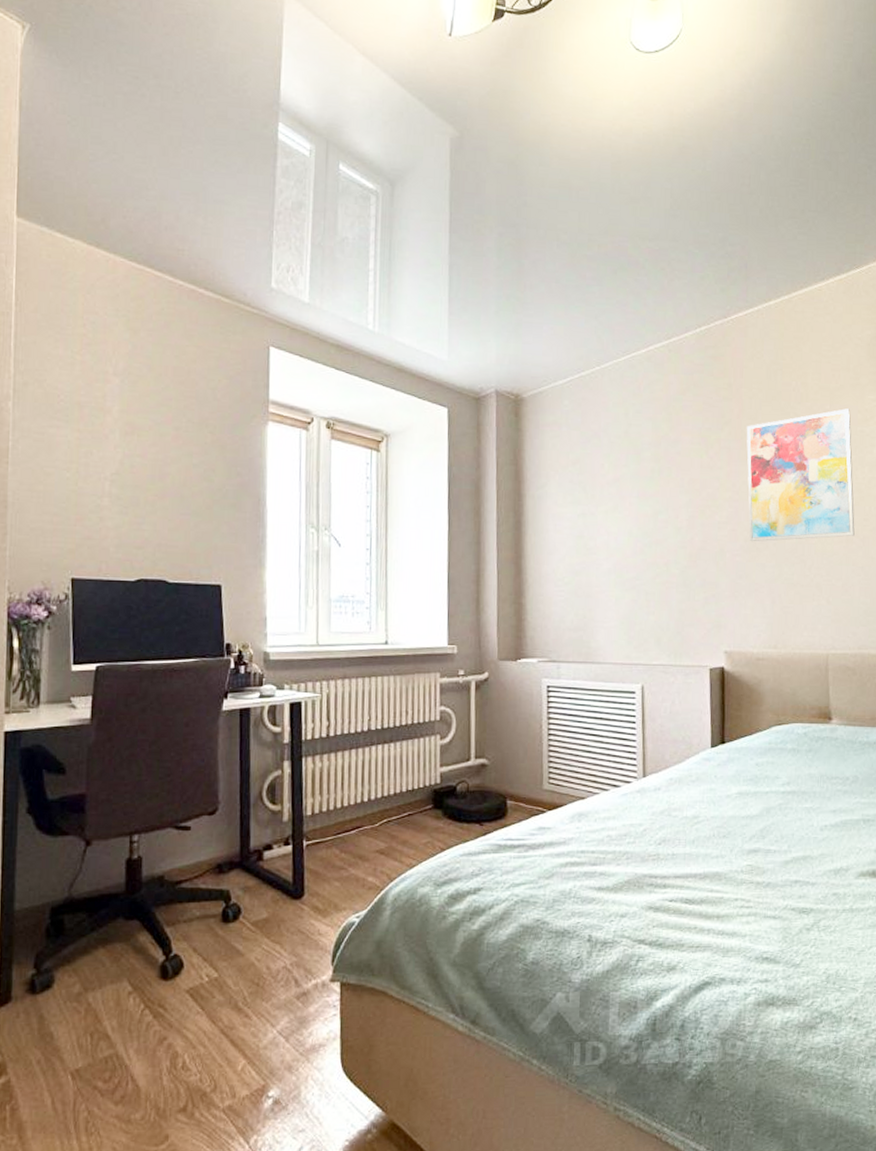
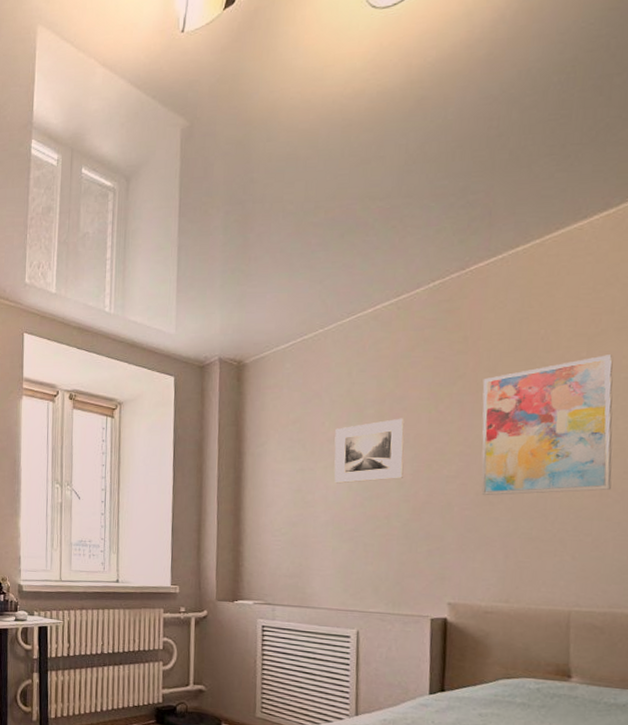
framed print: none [614,462,681,529] -> present [334,418,405,484]

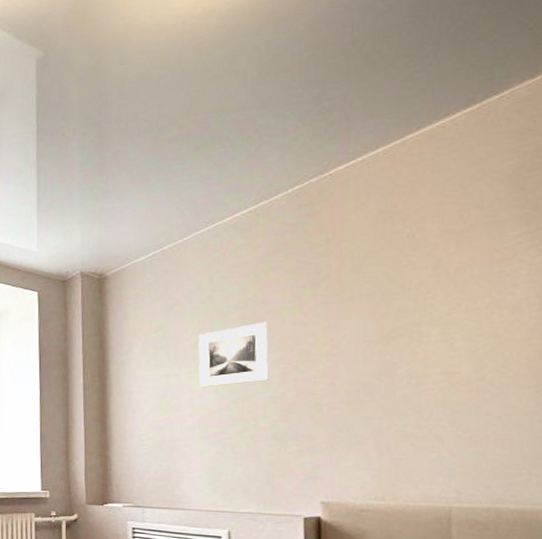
wall art: present [481,355,613,496] -> none [347,249,489,395]

